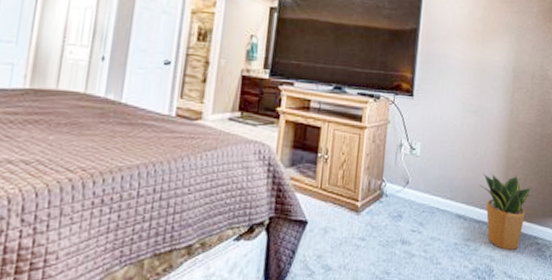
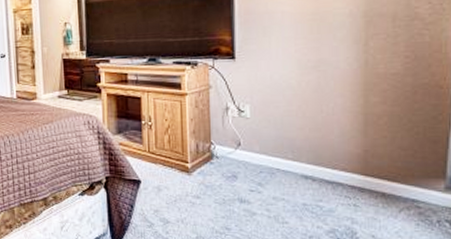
potted plant: present [480,174,534,250] -> none [330,132,408,213]

